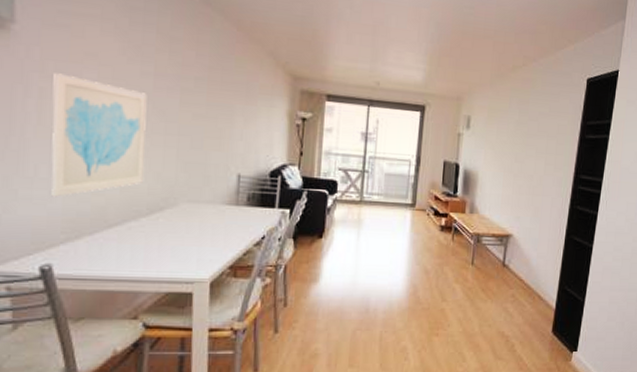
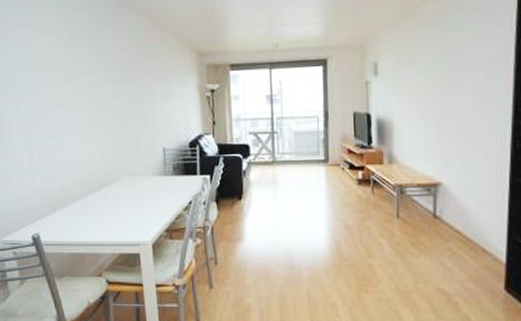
wall art: present [51,73,147,197] -> none [23,83,93,181]

